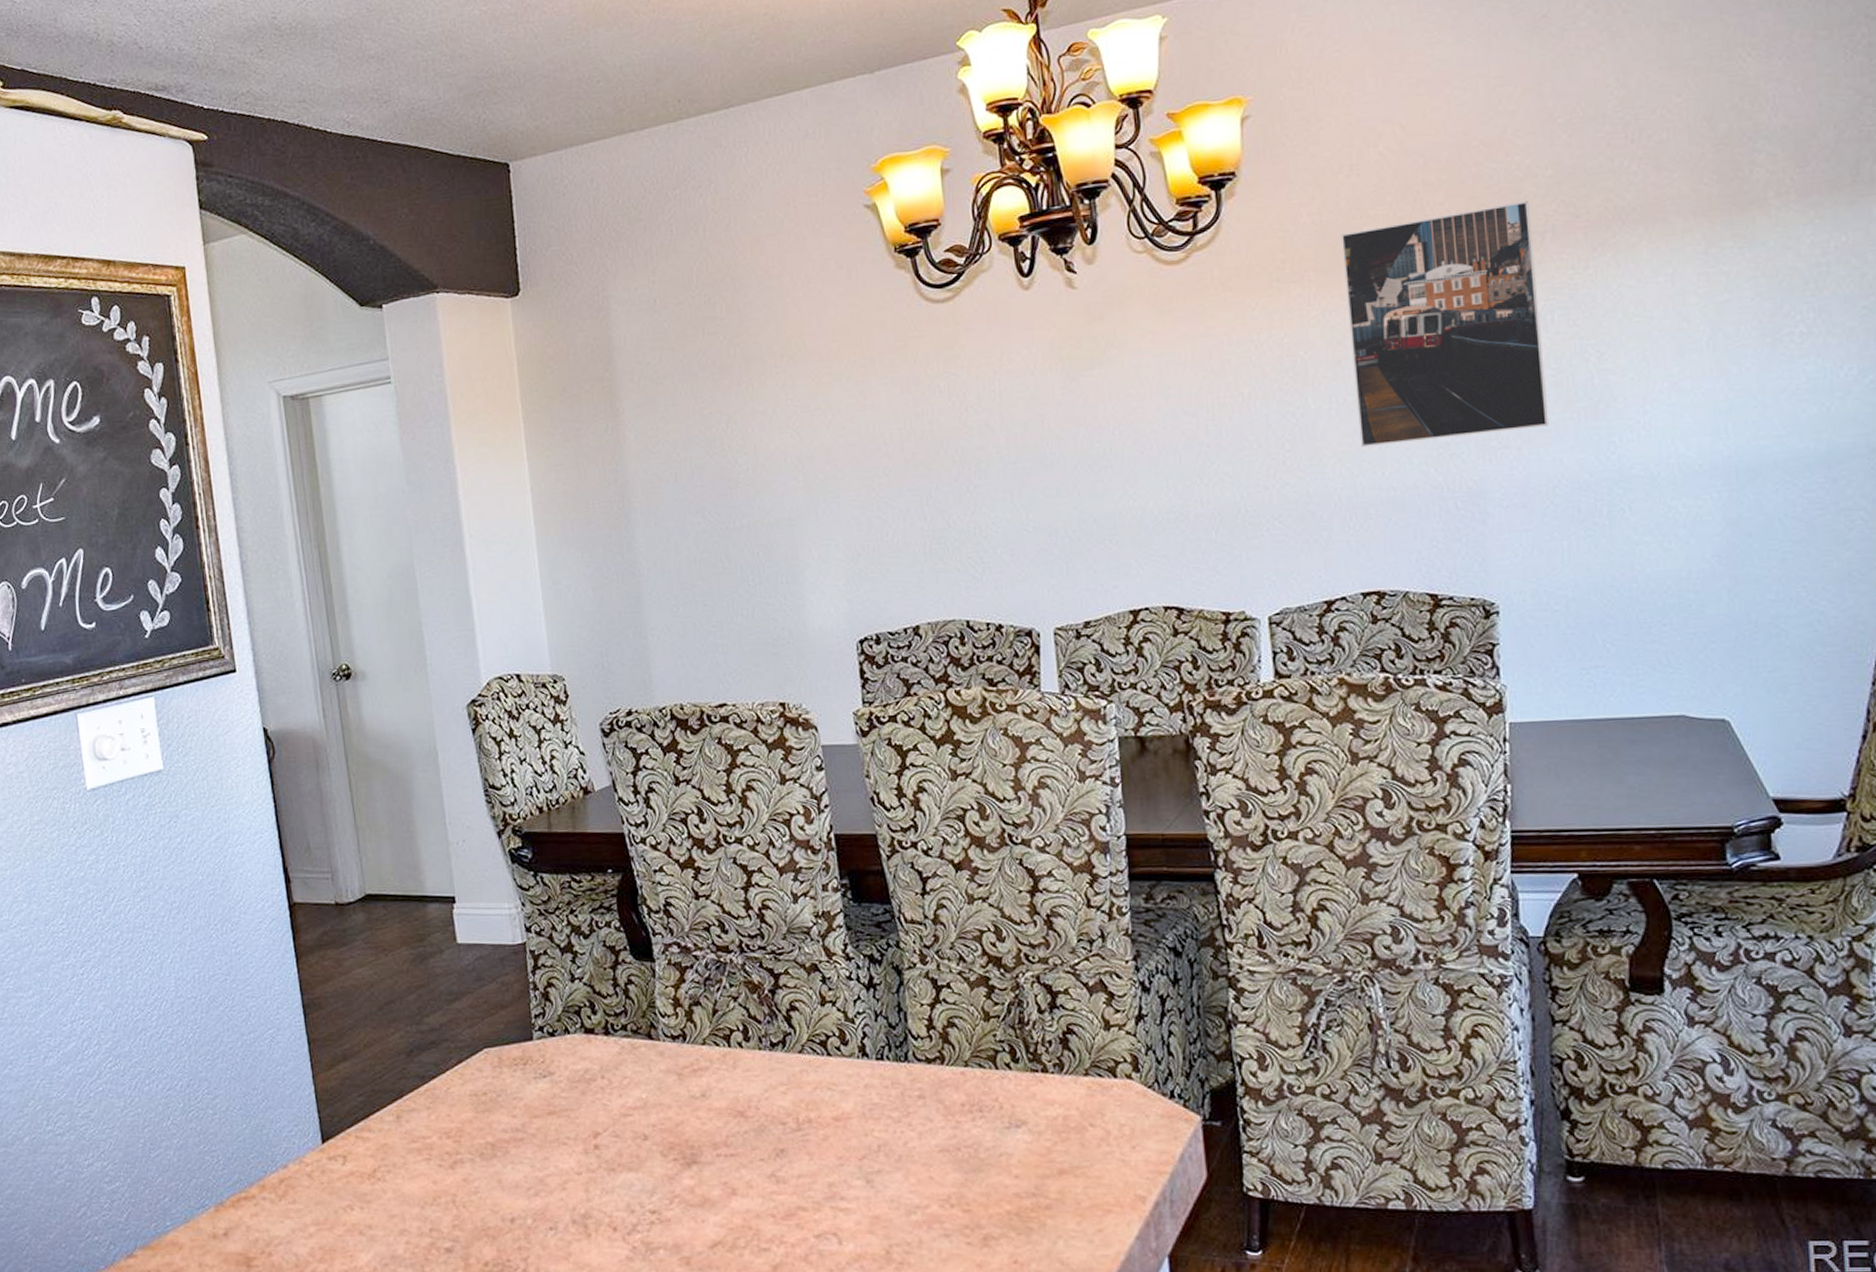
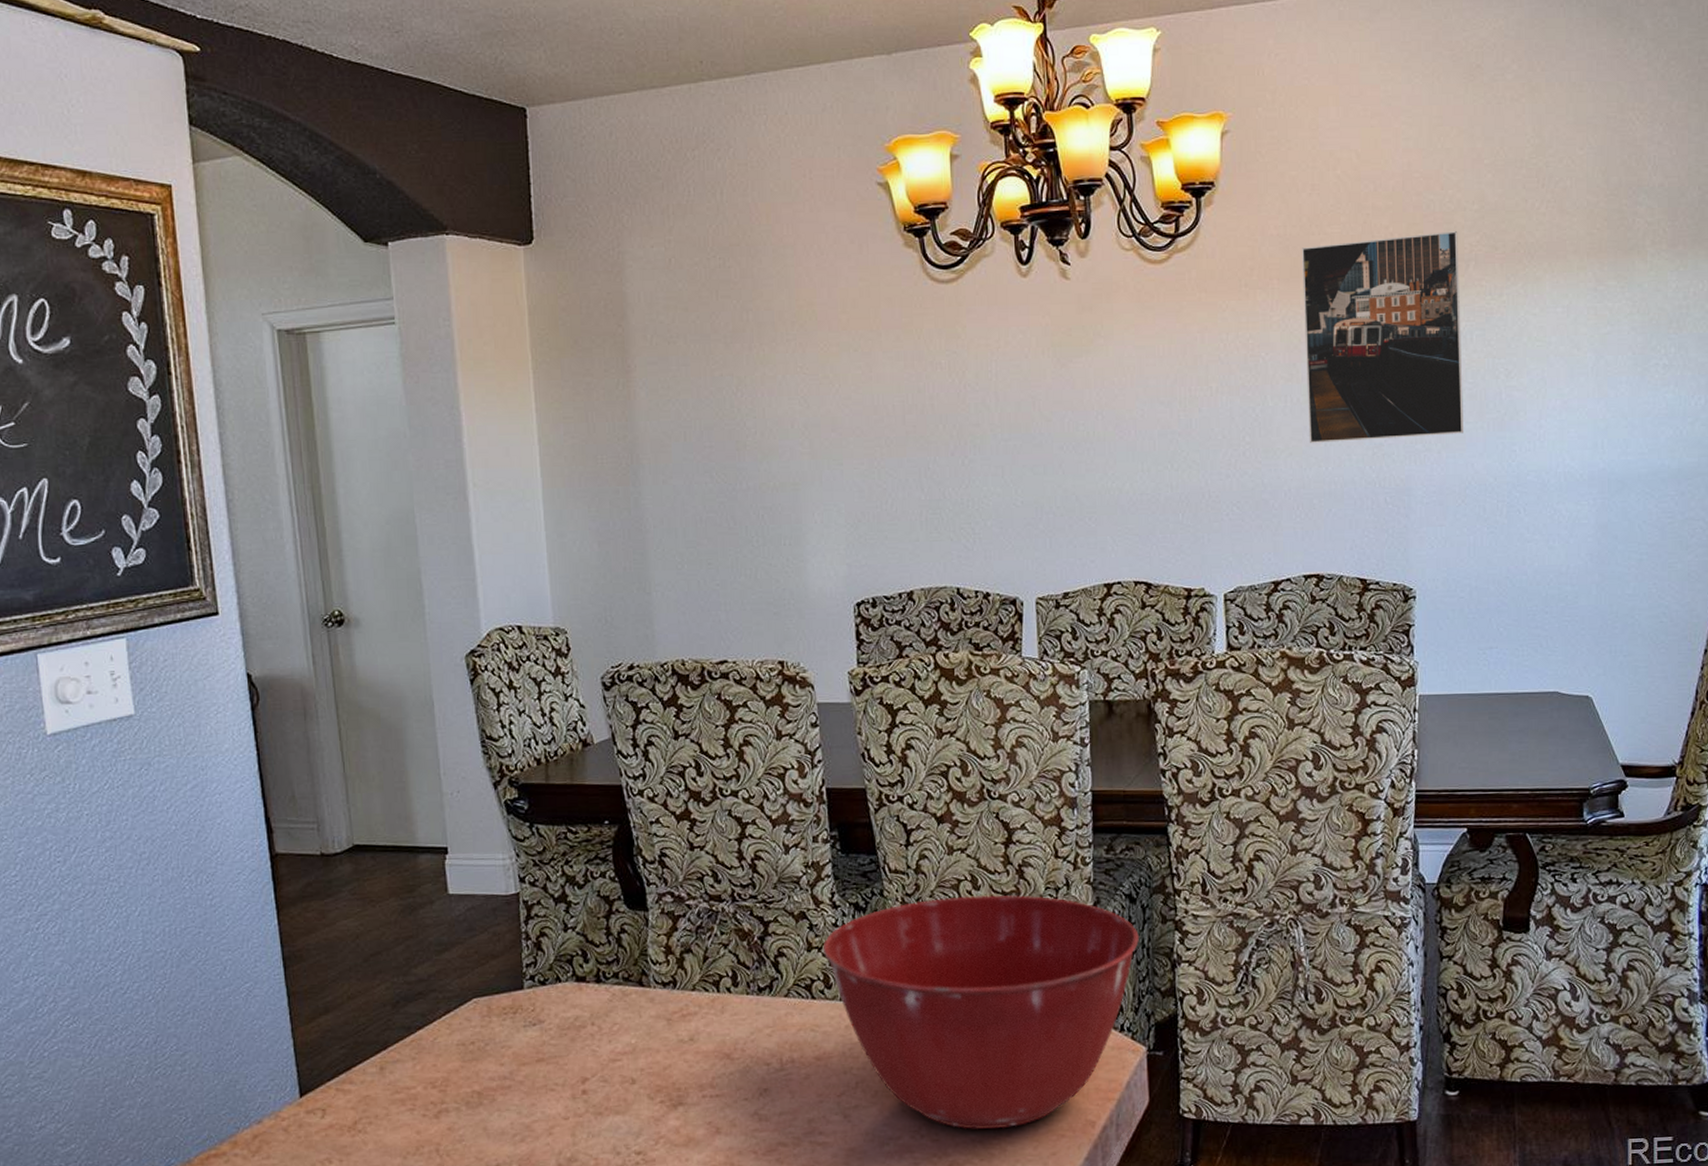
mixing bowl: none [837,947,1188,1201] -> present [822,895,1140,1129]

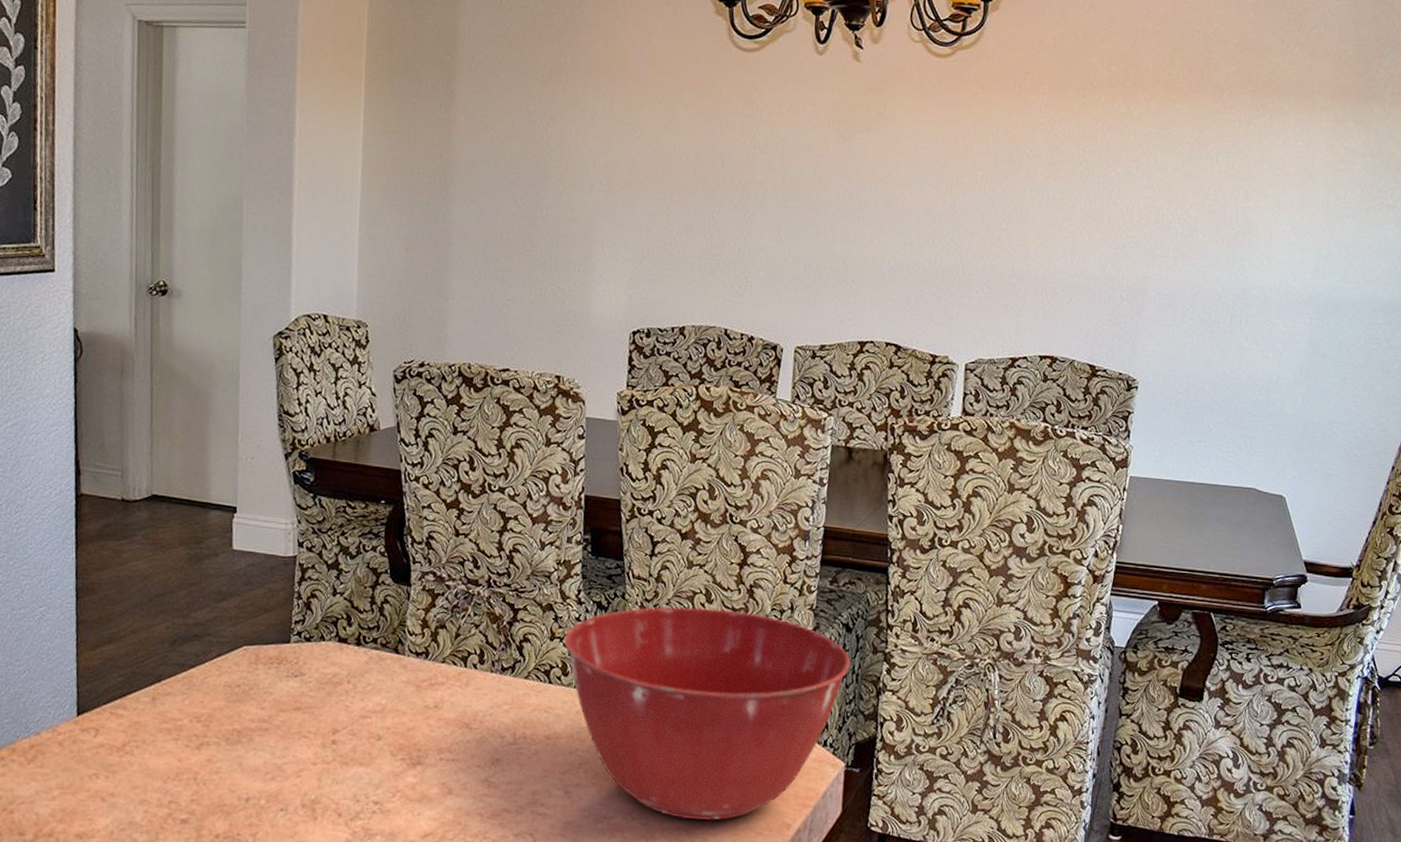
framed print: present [1301,231,1463,443] -> none [1059,58,1217,245]

